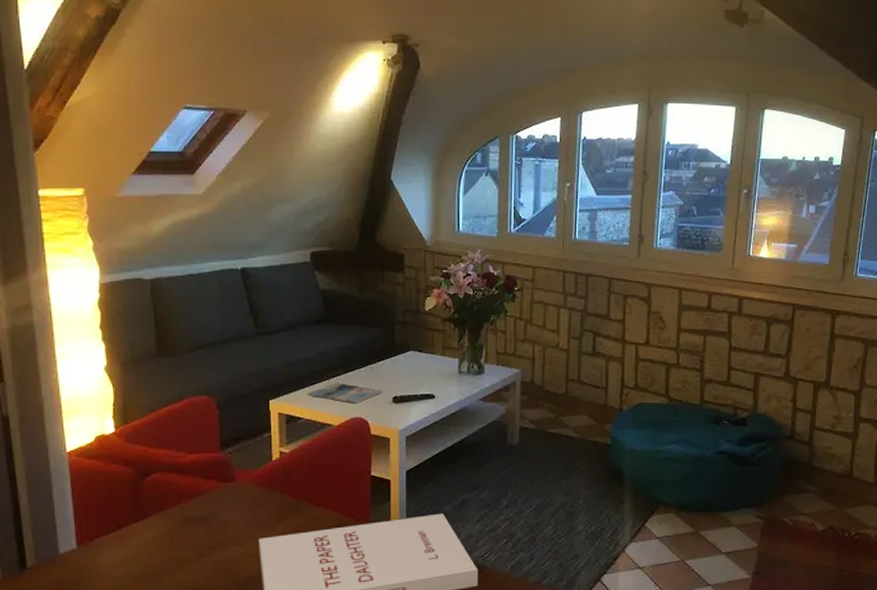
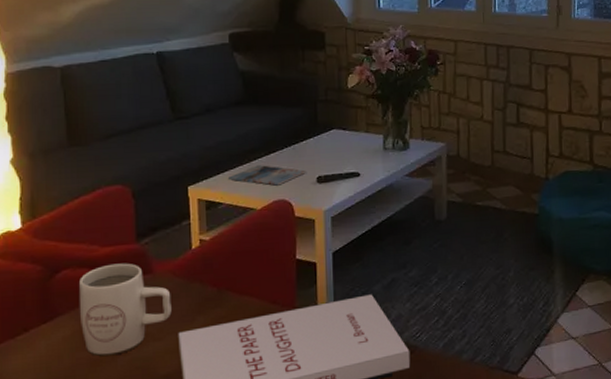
mug: none [166,470,253,557] -> present [78,263,172,357]

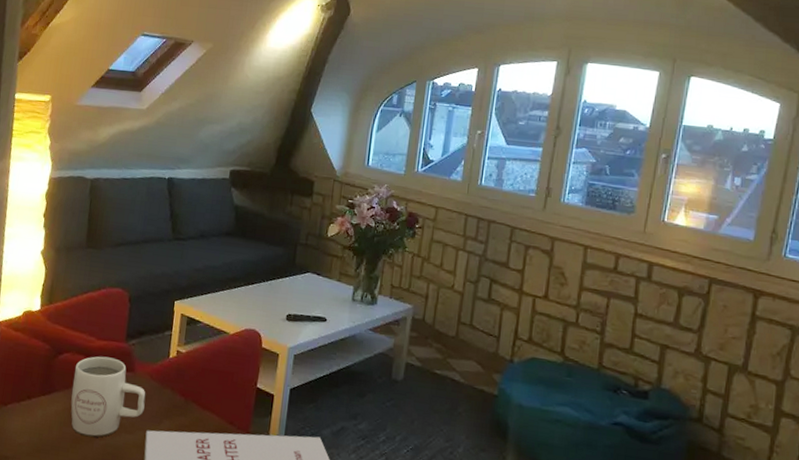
magazine: present [229,165,307,186] -> none [210,293,279,316]

